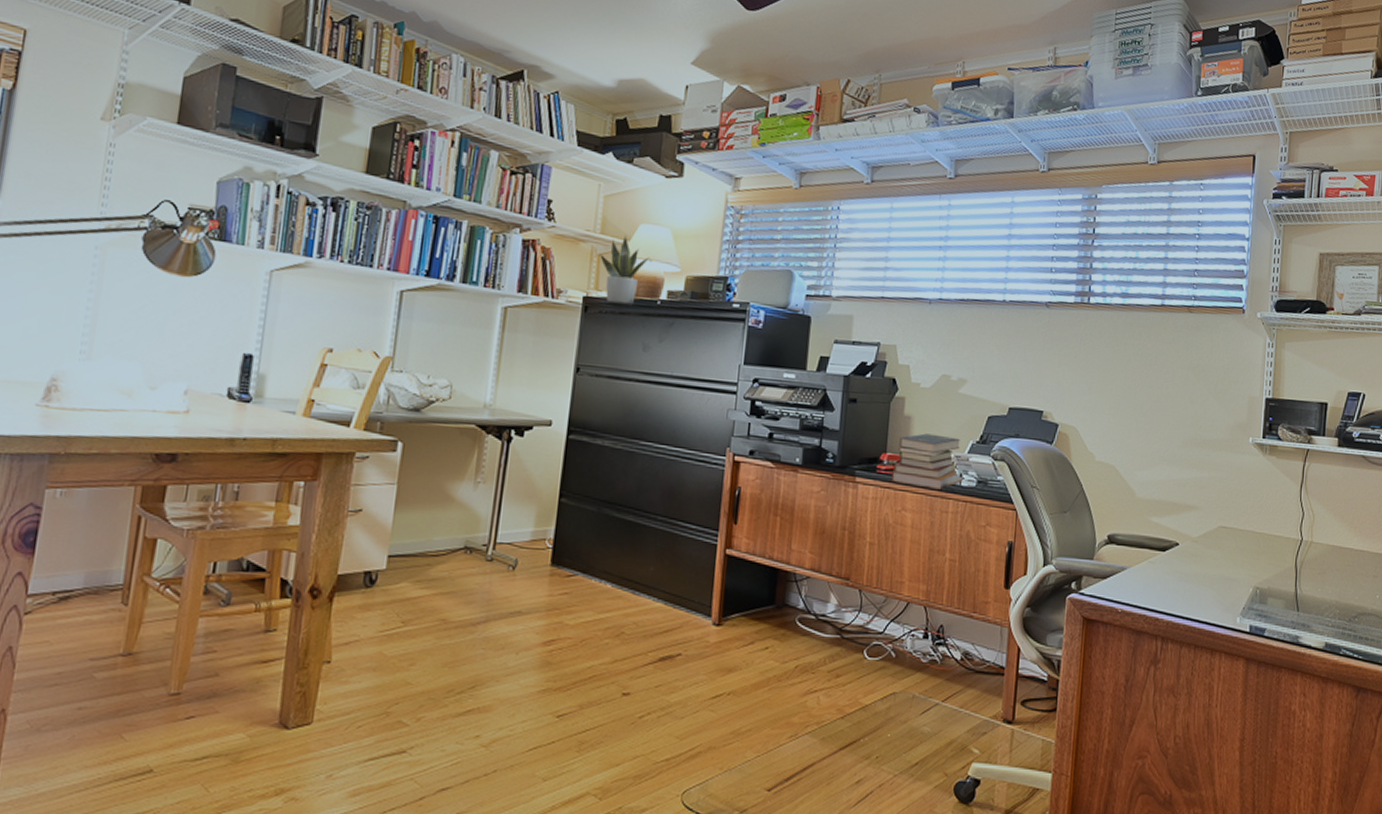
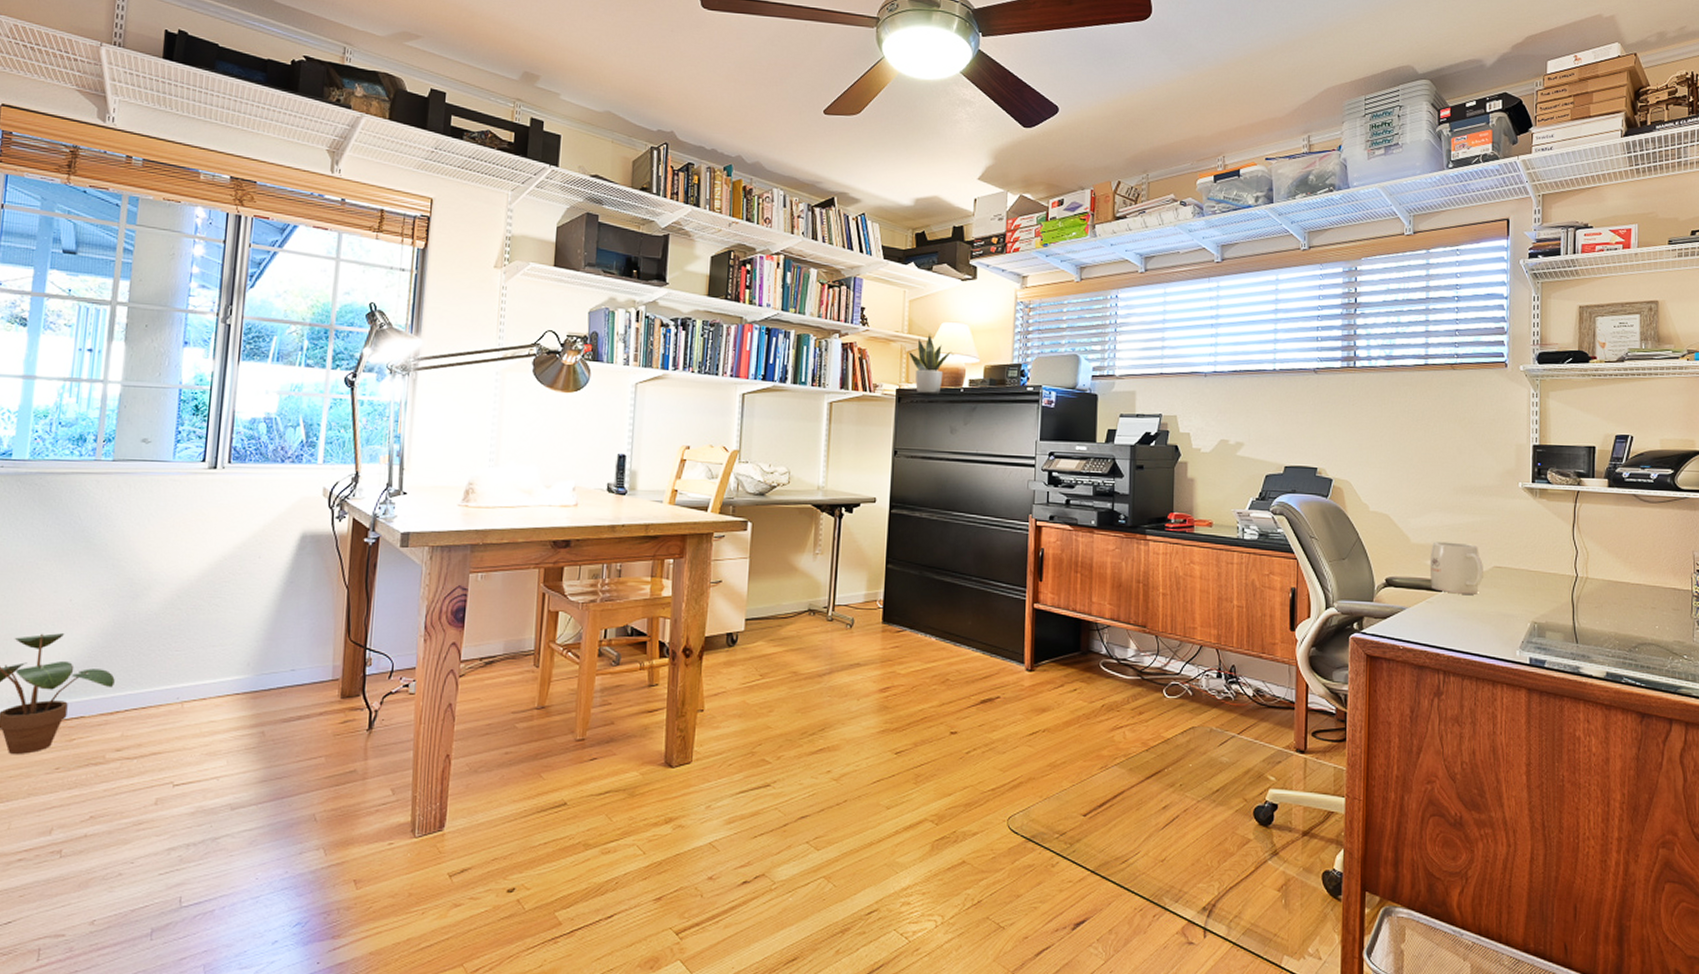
books: present [891,433,963,490] -> none [1179,493,1245,543]
mug: none [1153,497,1209,556] -> present [1429,541,1483,595]

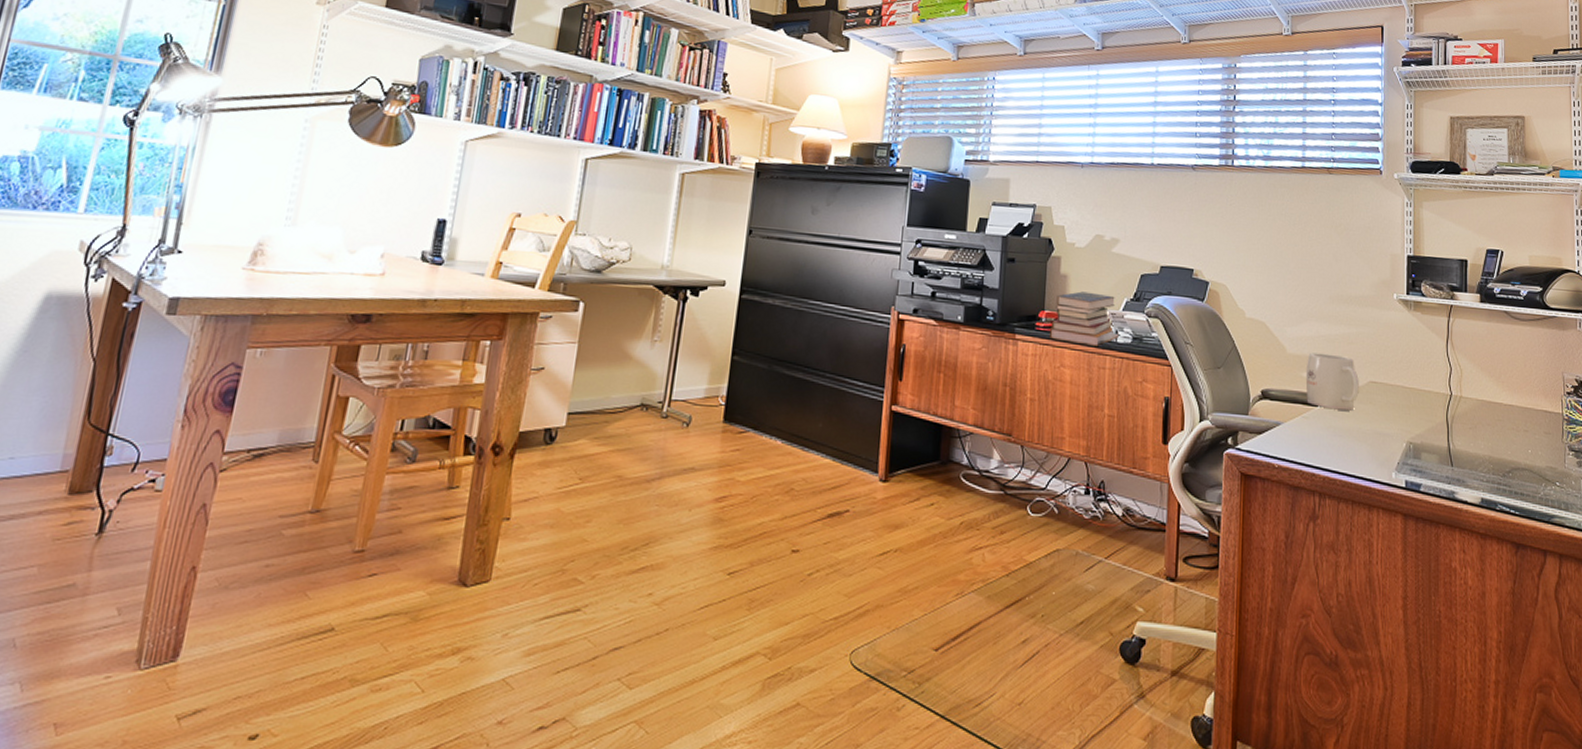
potted plant: present [908,334,953,396] -> none [771,105,819,172]
books: none [1179,493,1245,543] -> present [1050,291,1119,346]

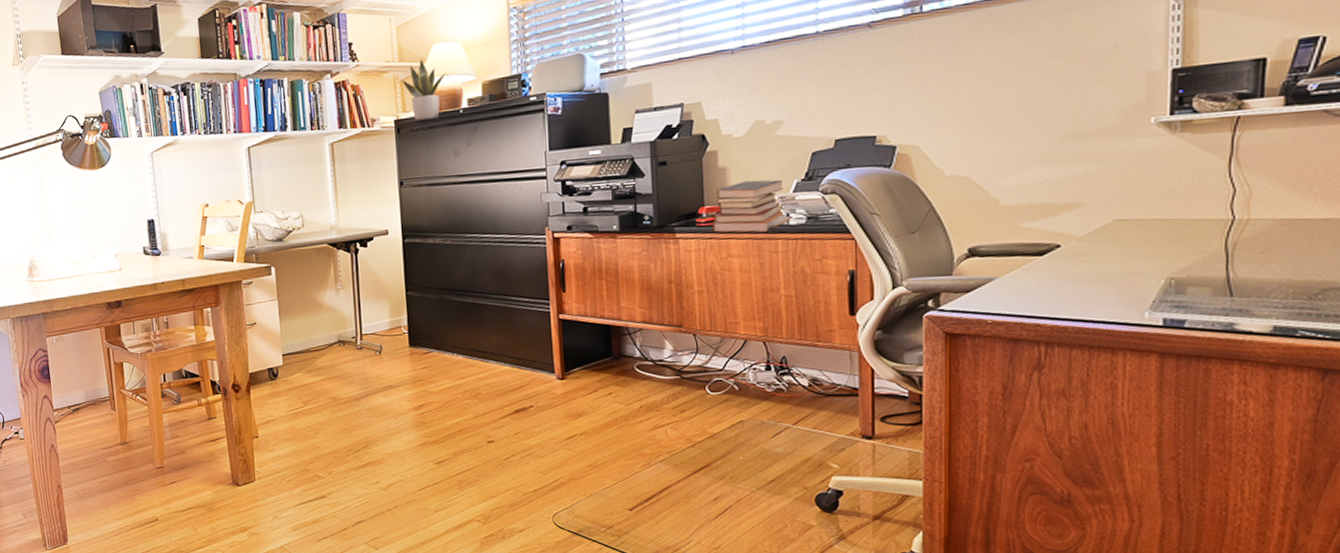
potted plant: none [771,105,819,172] -> present [402,58,447,123]
mug: present [1305,352,1359,411] -> none [1026,197,1099,257]

